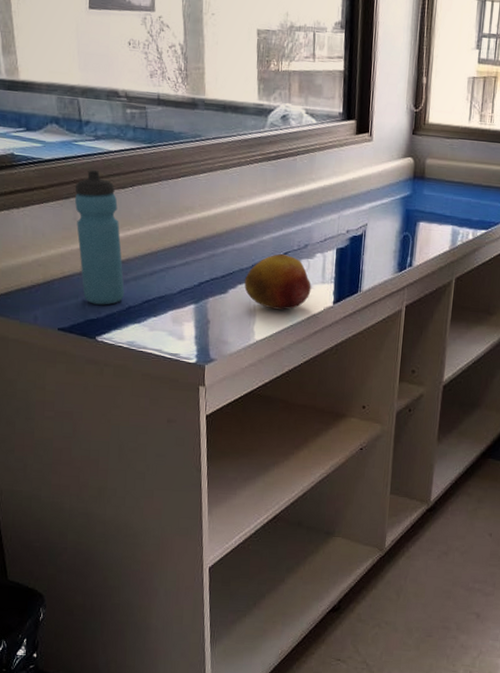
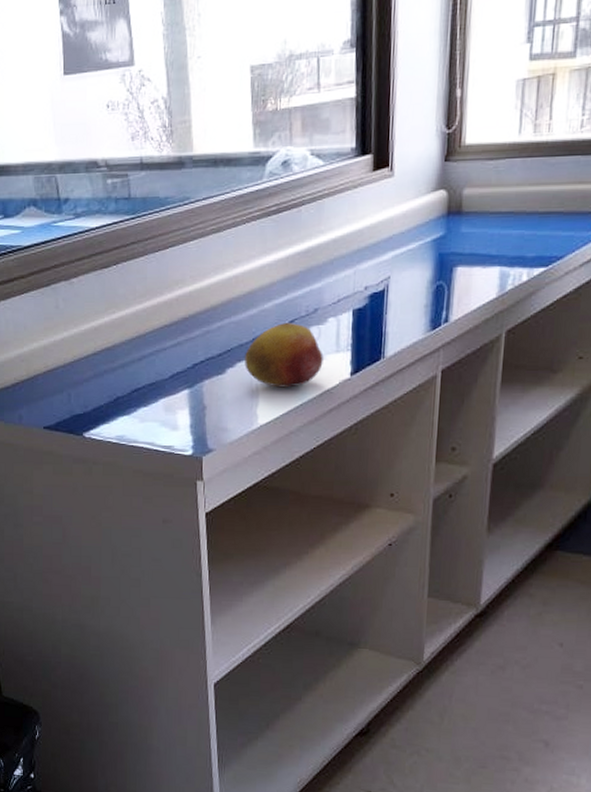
water bottle: present [74,169,125,305] -> none [55,250,112,398]

